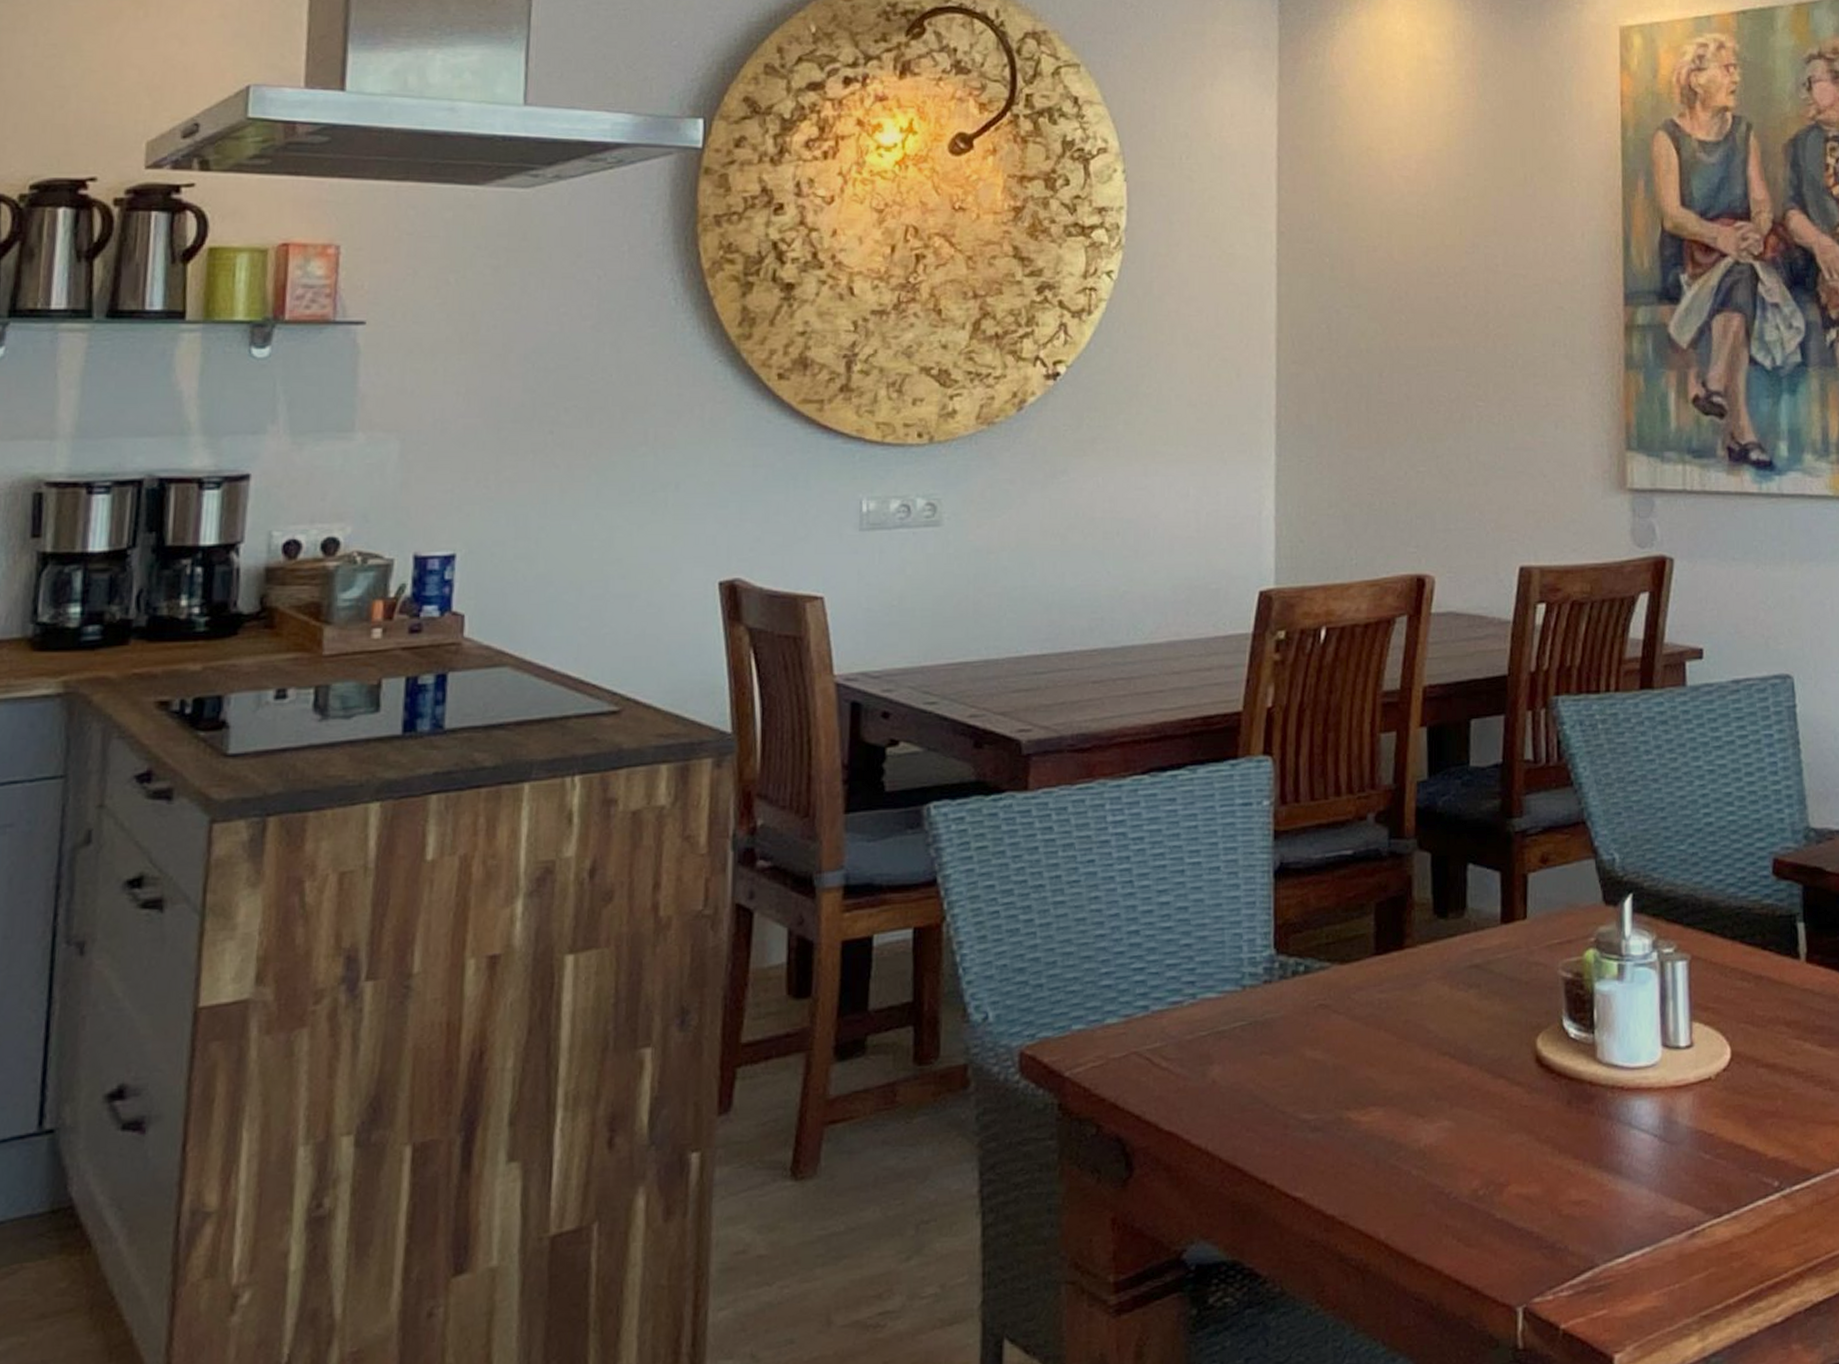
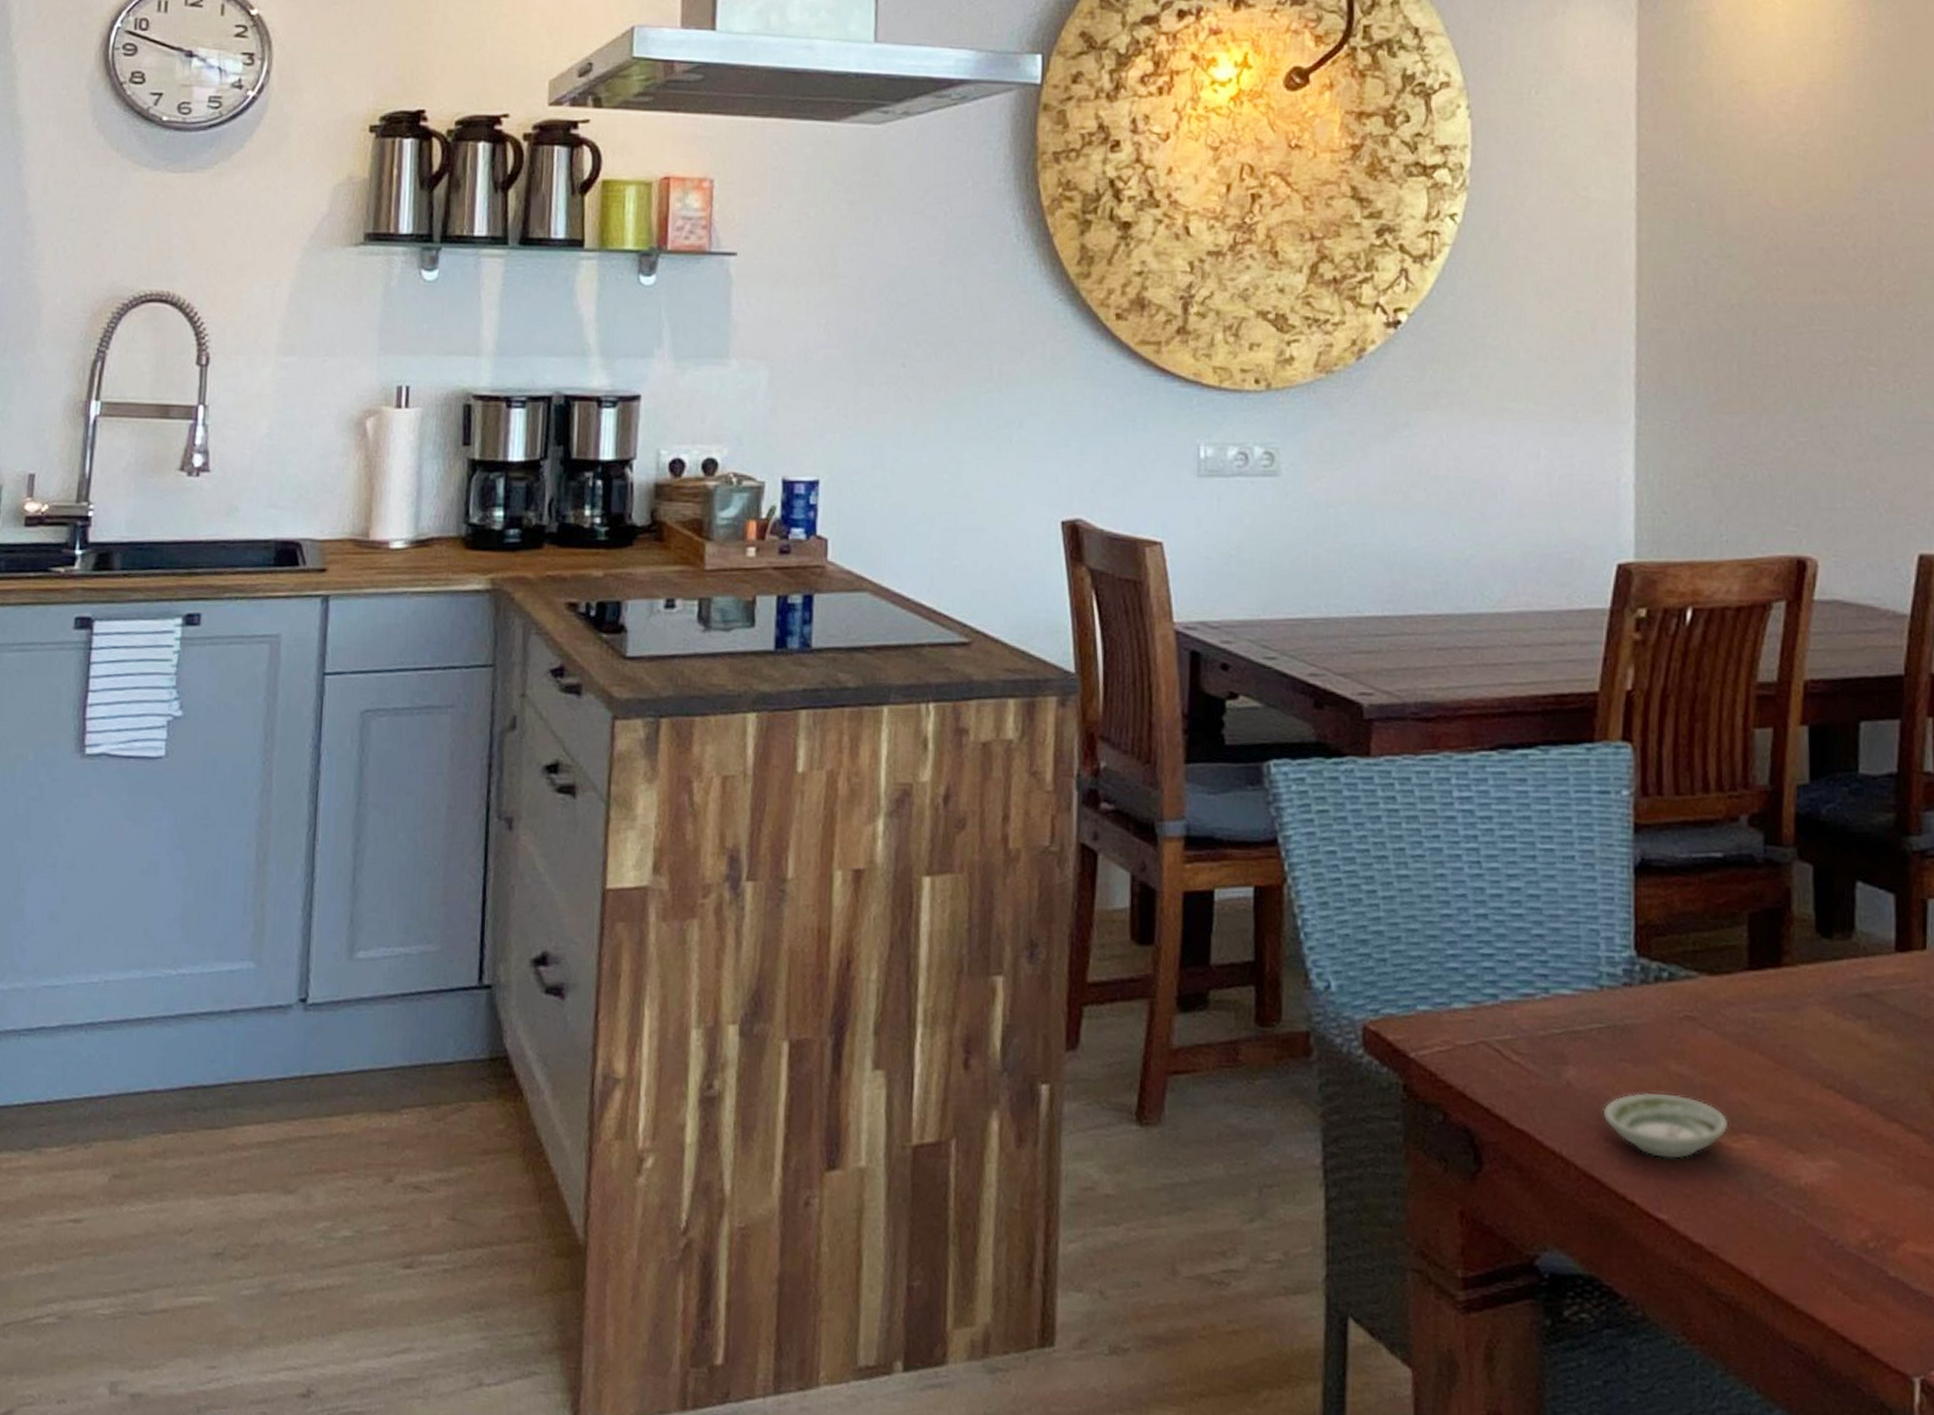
saucer: none [1245,1079,1358,1140] -> present [1602,1093,1729,1159]

